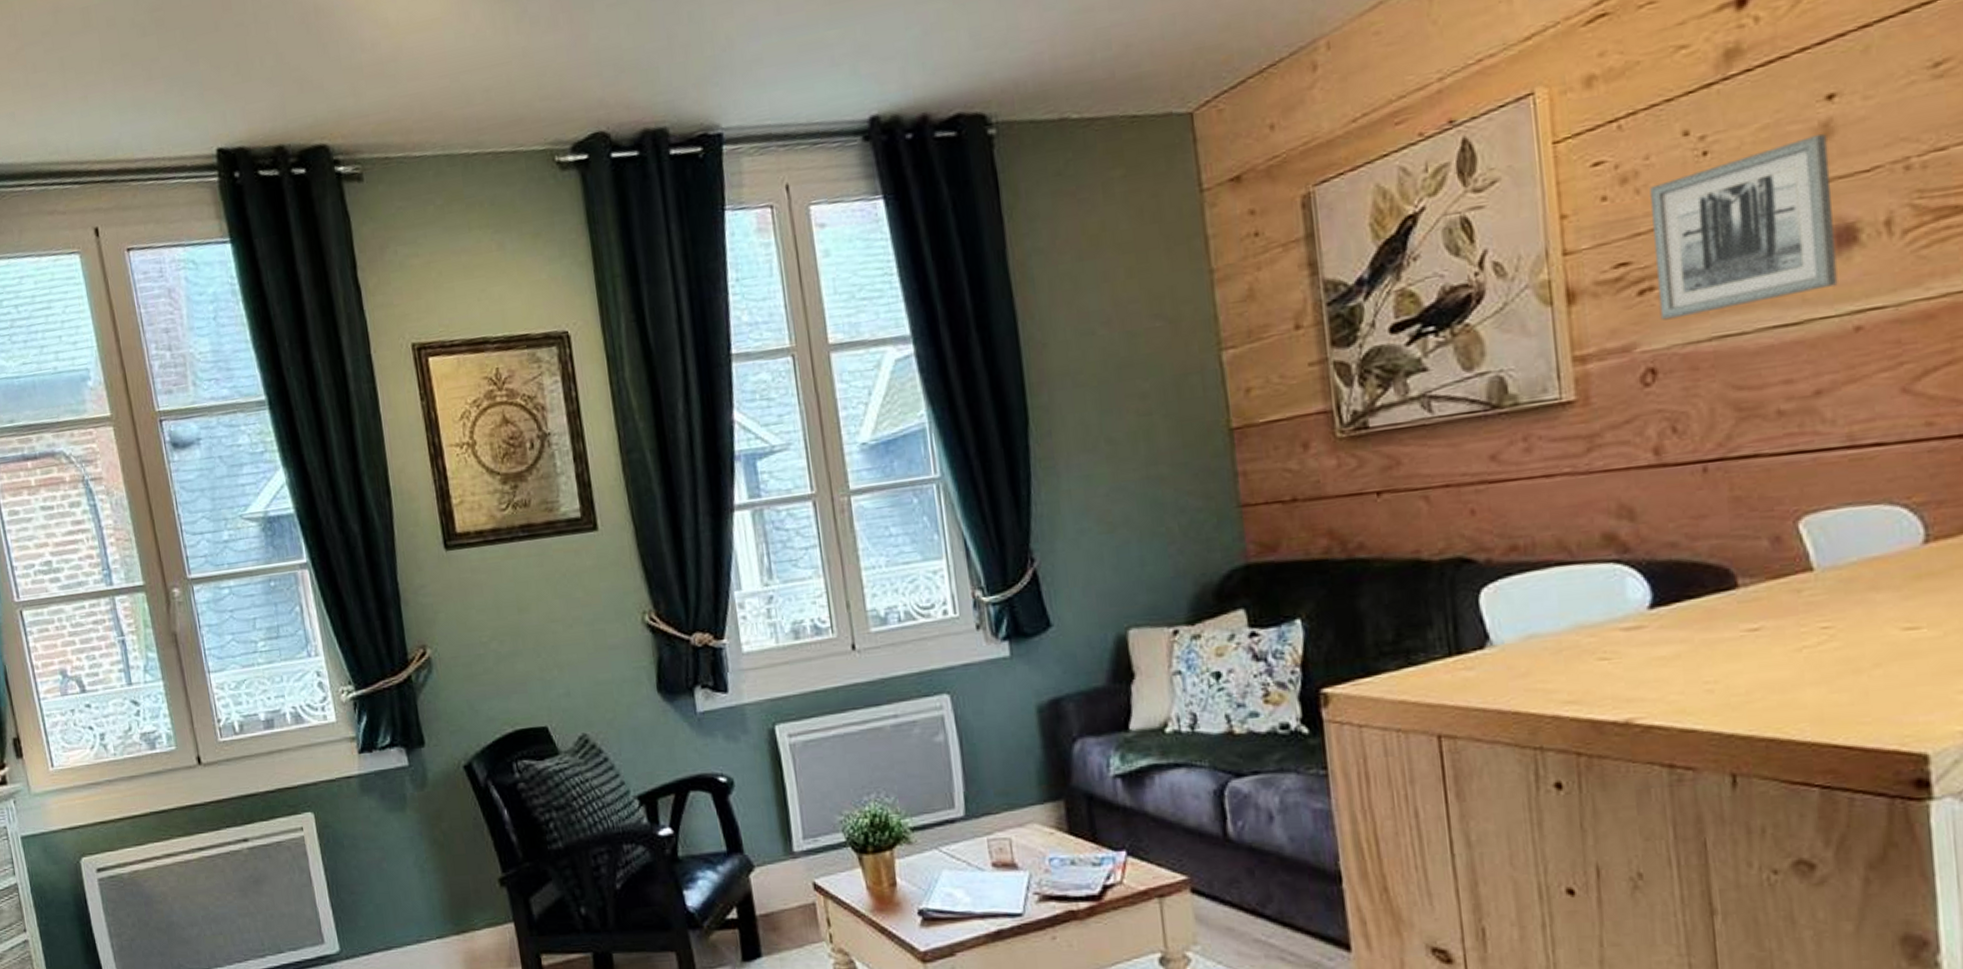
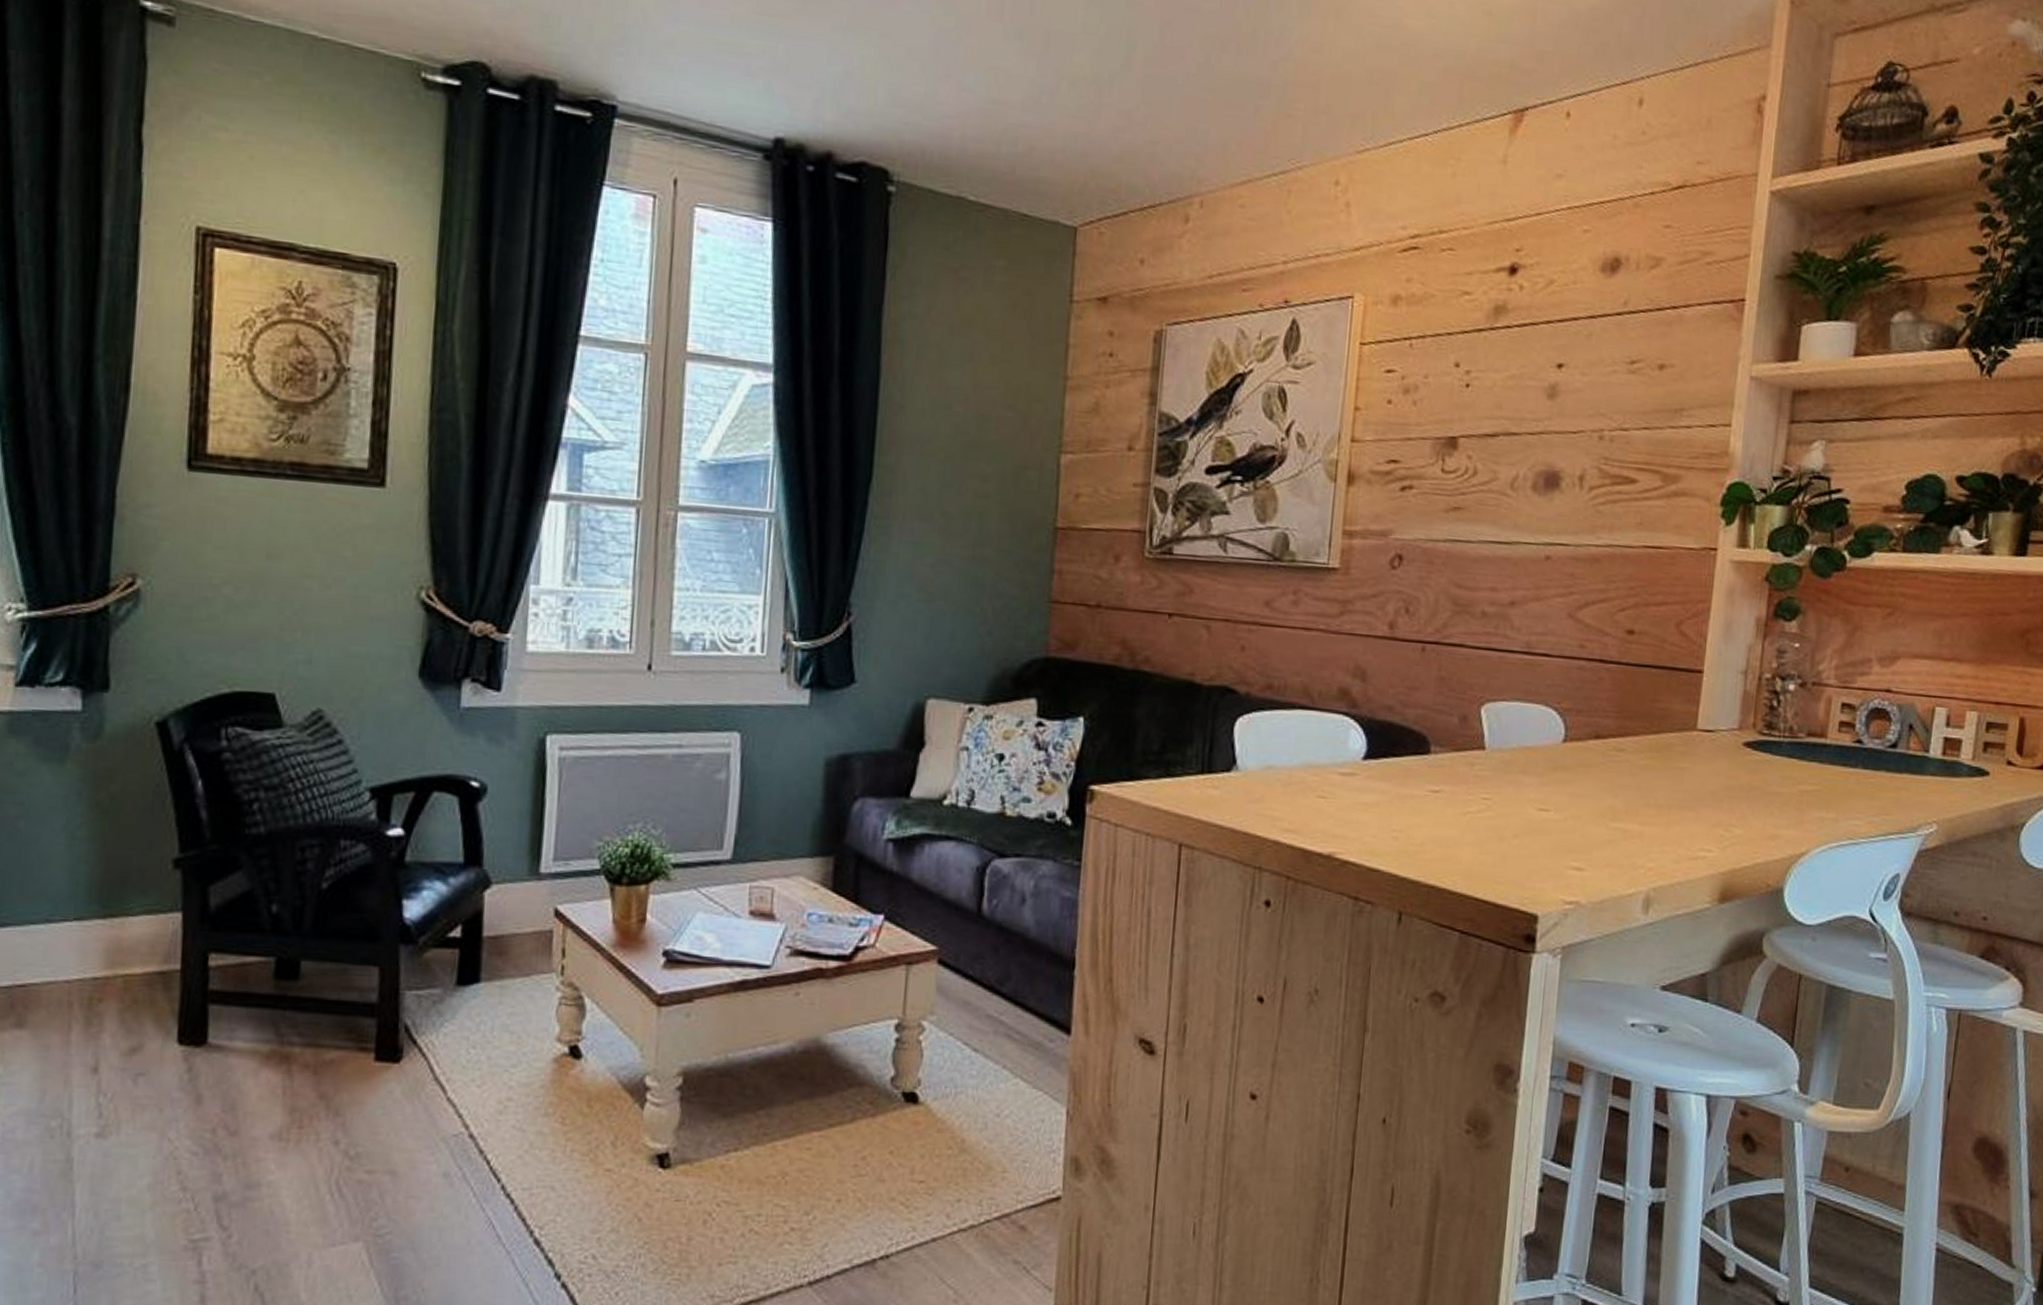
wall art: present [1650,134,1838,320] -> none [1413,393,1553,520]

